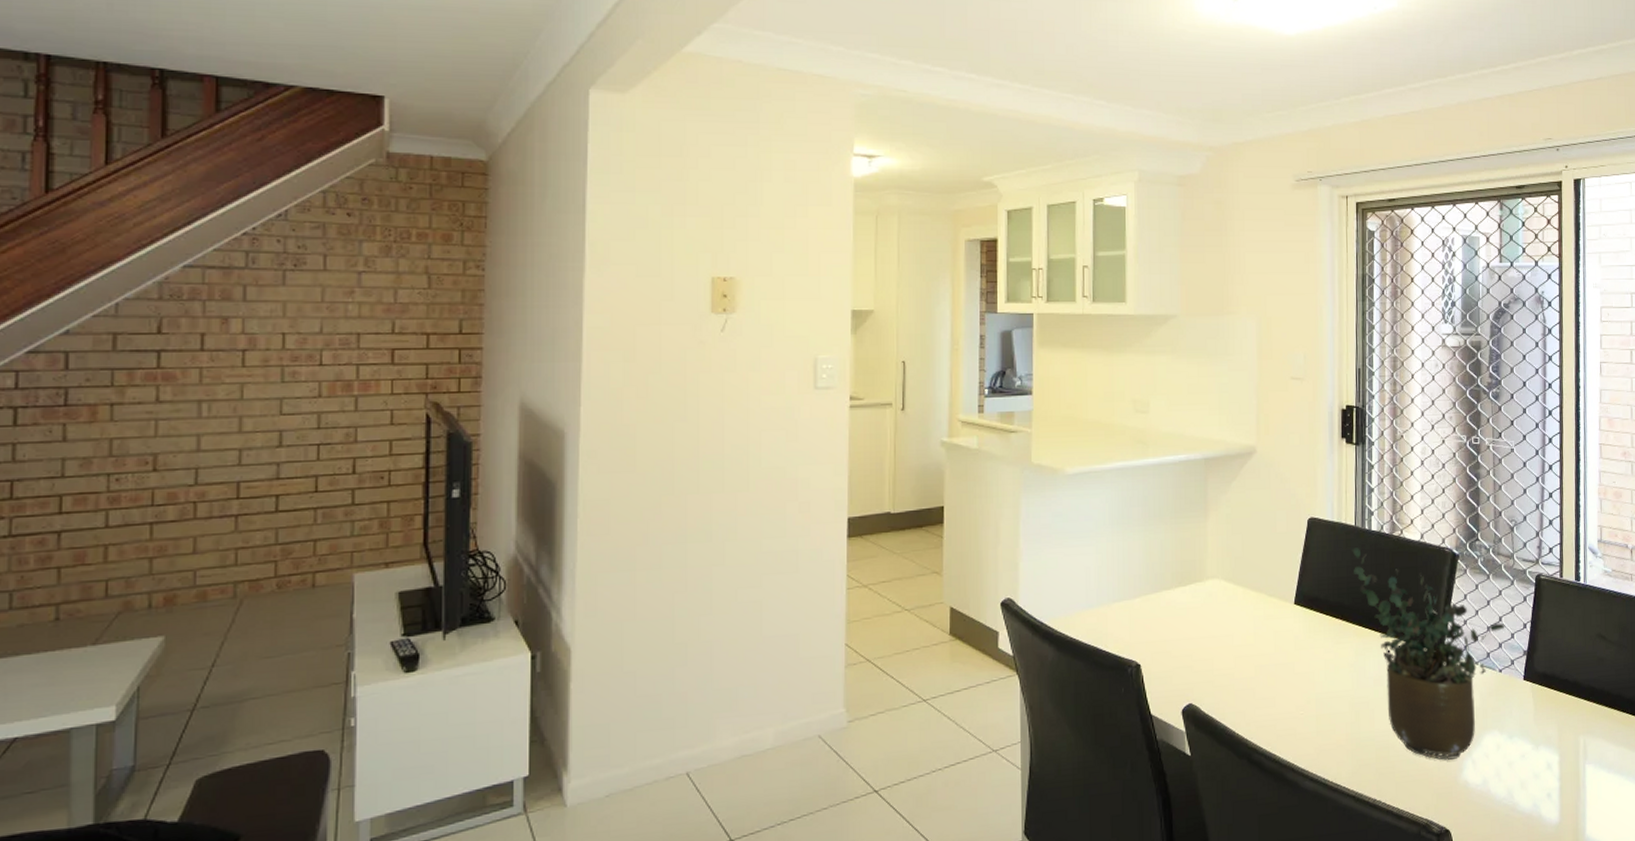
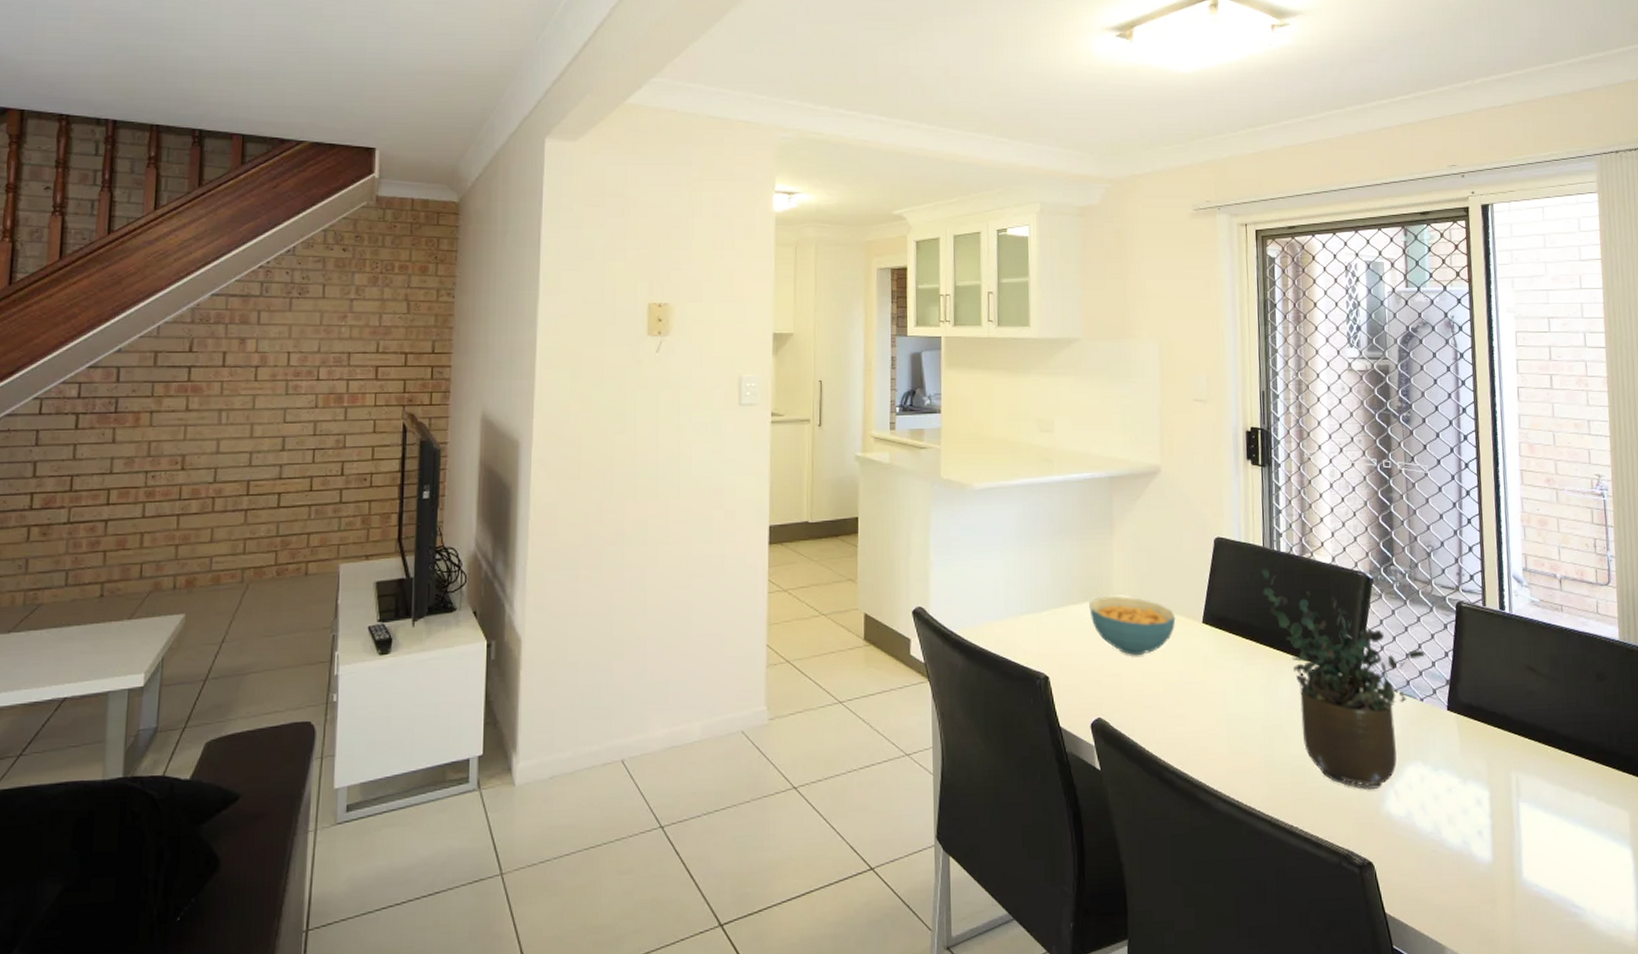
cereal bowl: none [1182,580,1268,640] -> present [1089,596,1176,656]

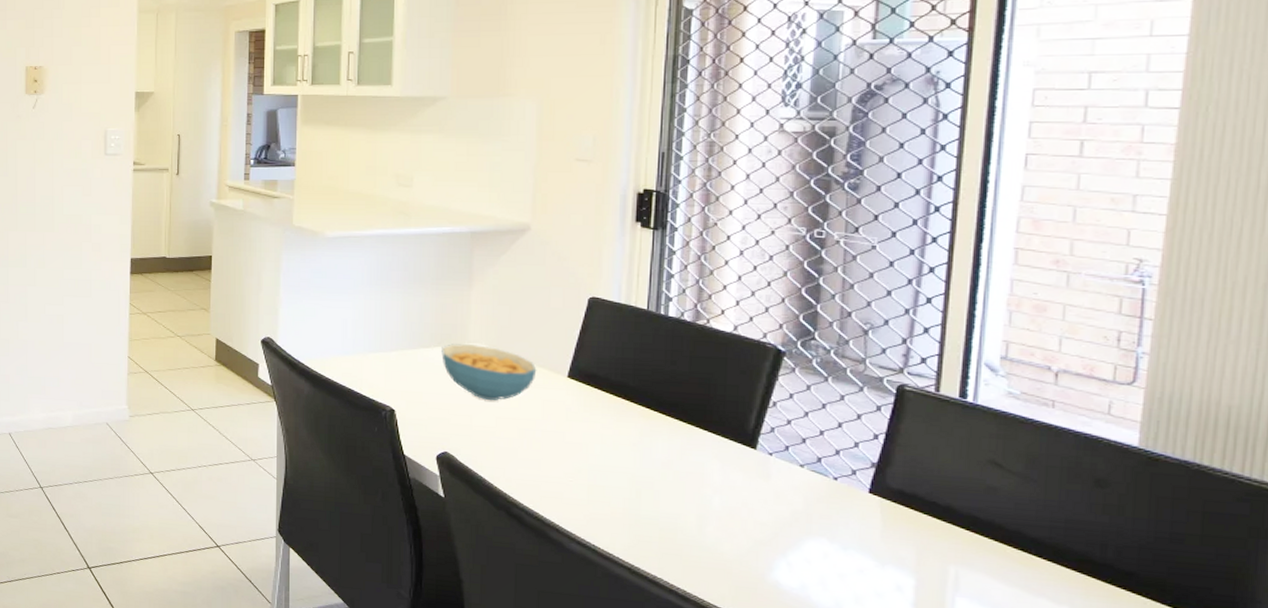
potted plant: present [1260,568,1425,789] -> none [642,331,846,557]

